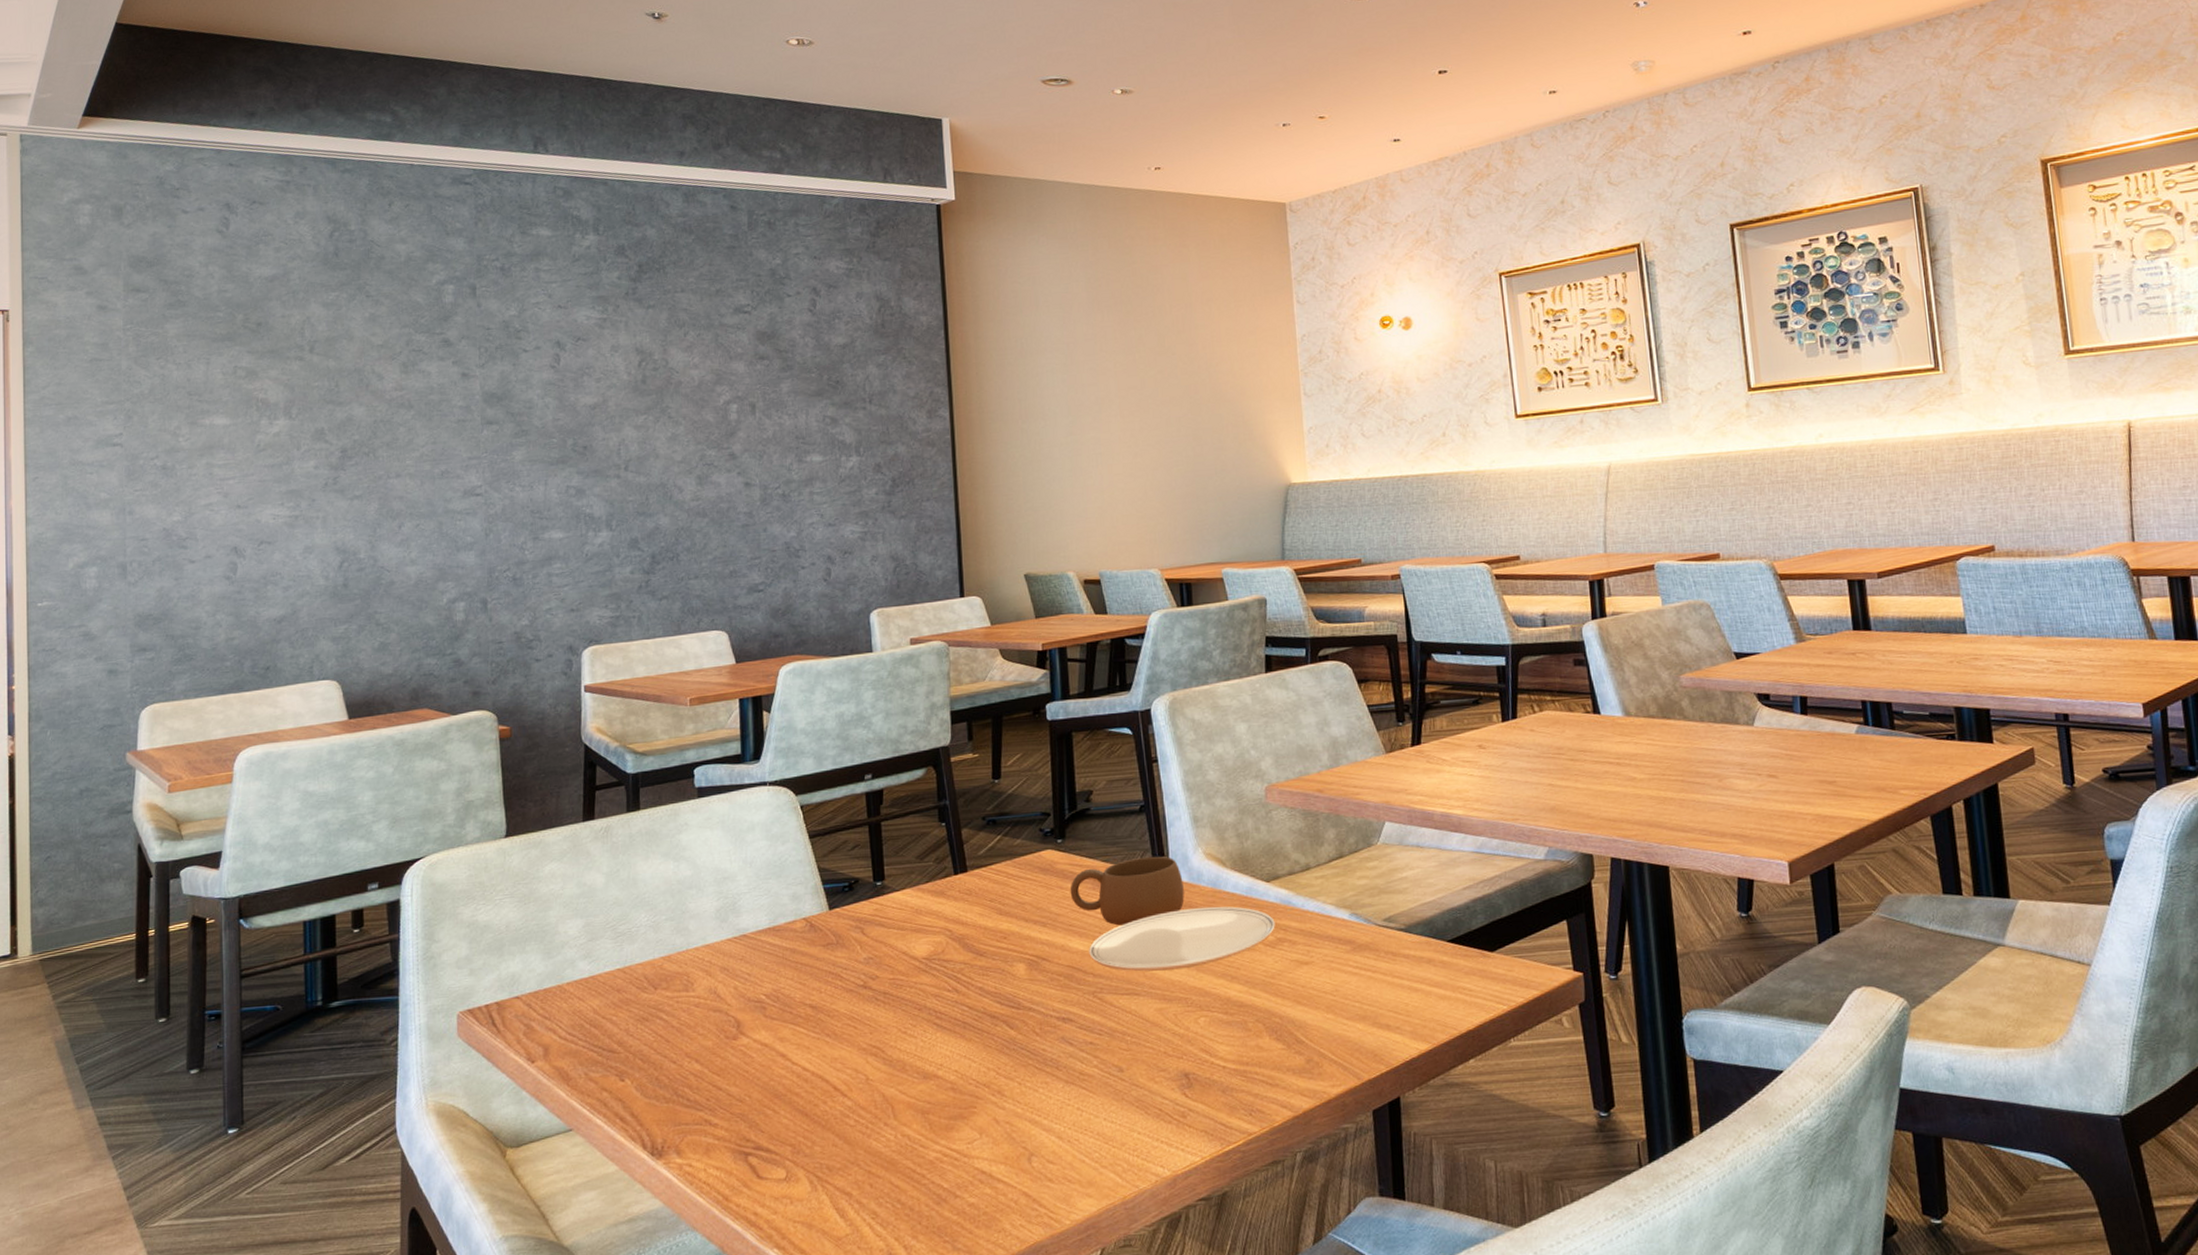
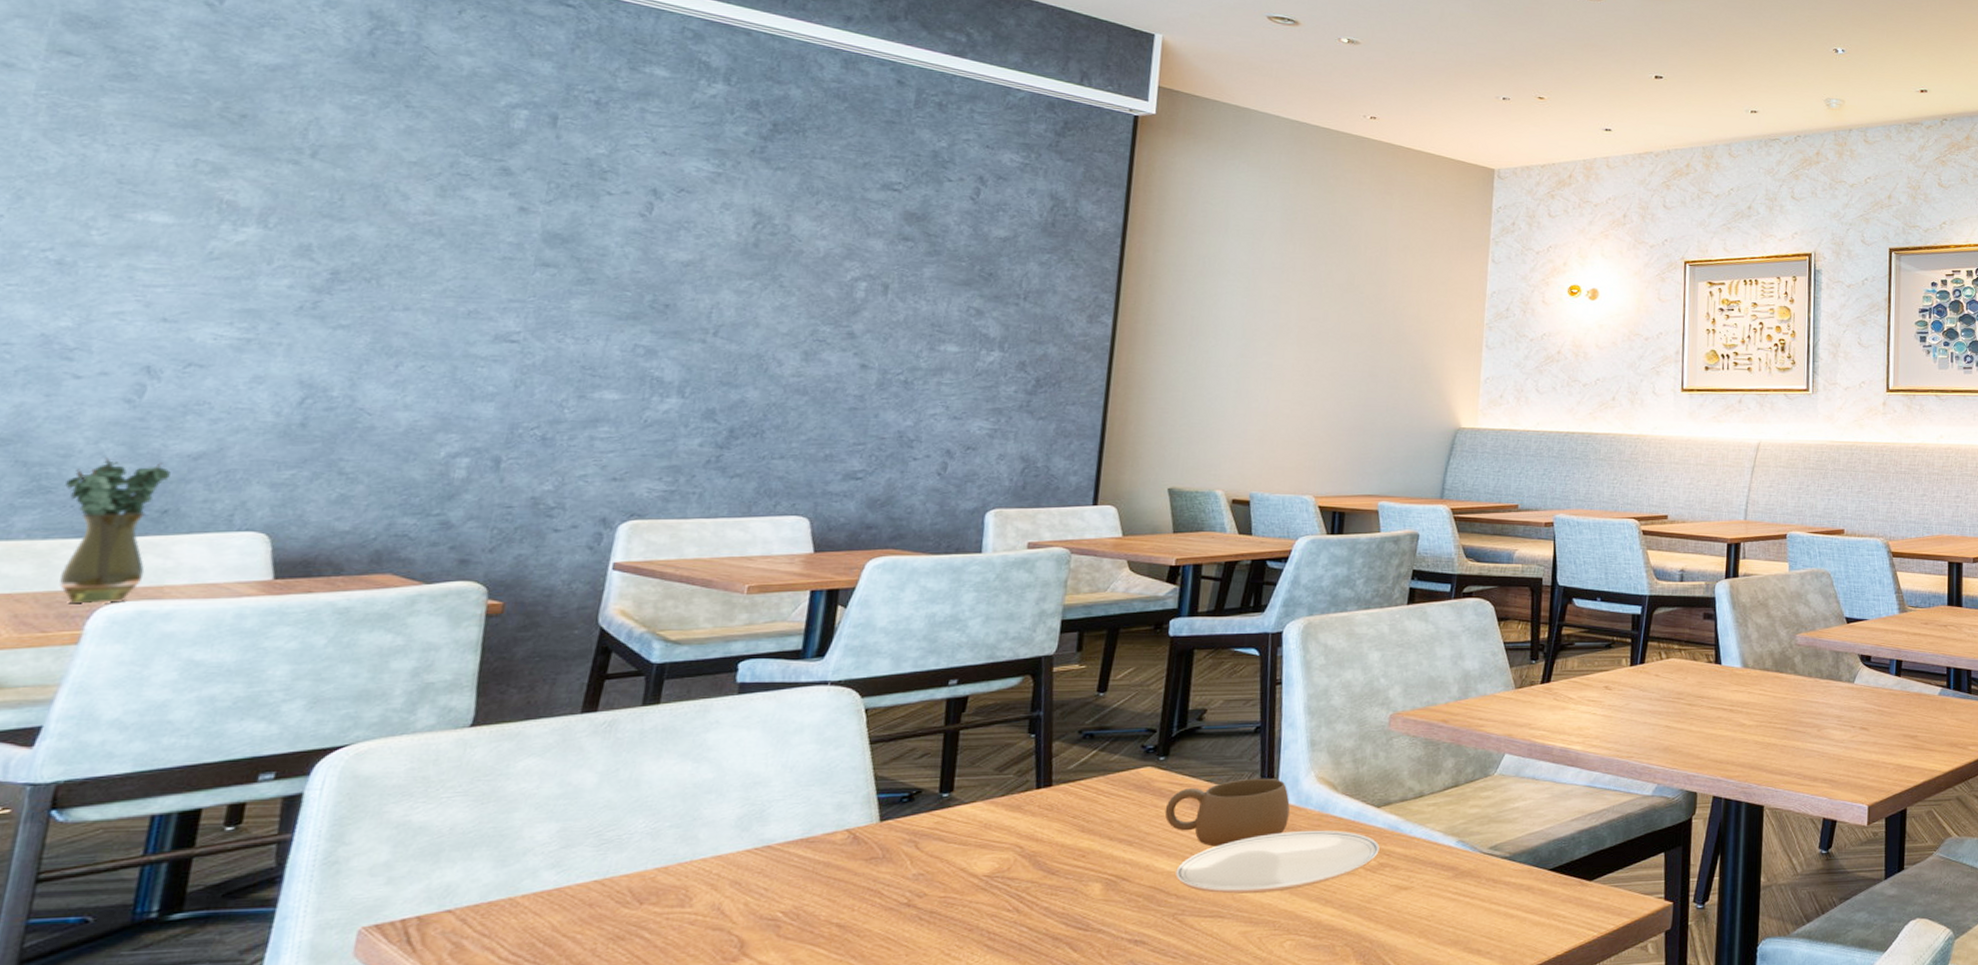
vase: none [201,626,265,750] -> present [59,457,171,604]

